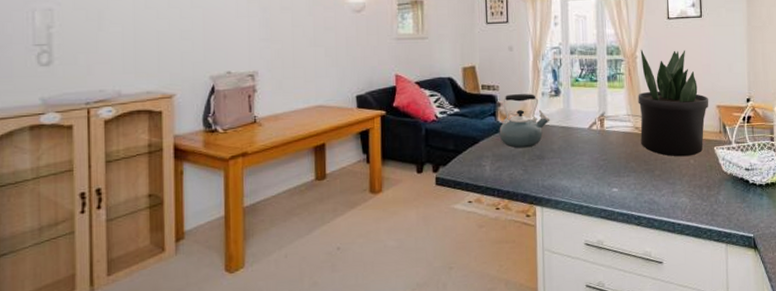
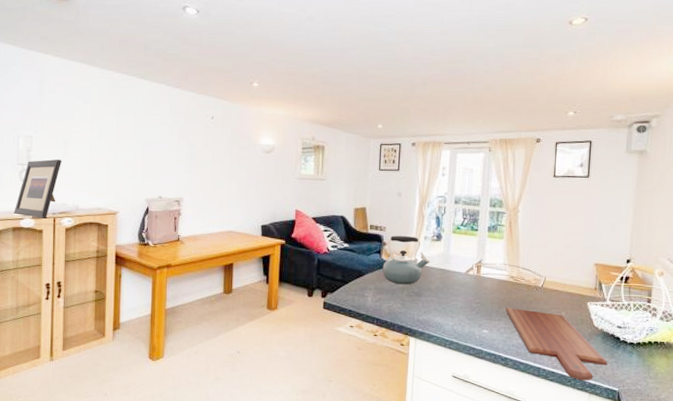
picture frame: none [31,36,96,111] -> present [14,159,62,218]
cutting board: none [634,161,740,231] -> present [506,307,608,381]
planter: present [638,50,709,157] -> none [515,204,588,309]

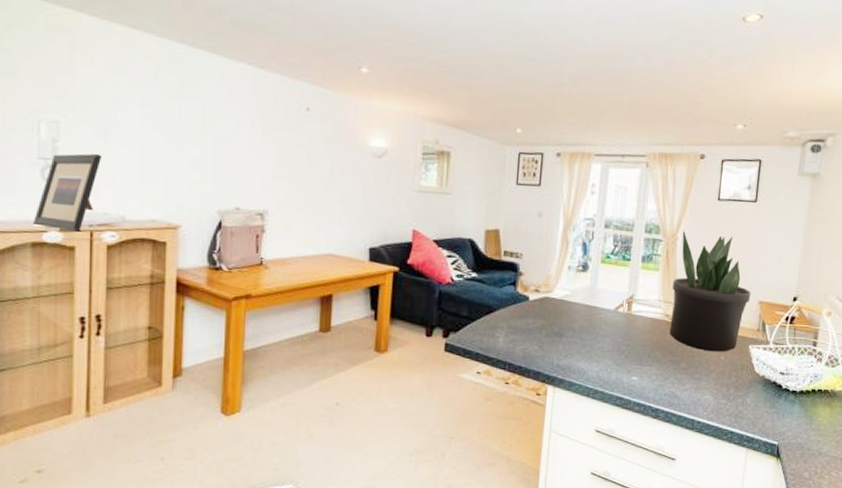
kettle: present [382,236,430,285] -> none [517,264,574,324]
cutting board: present [506,307,608,381] -> none [658,350,768,434]
planter: none [515,204,588,309] -> present [669,231,751,352]

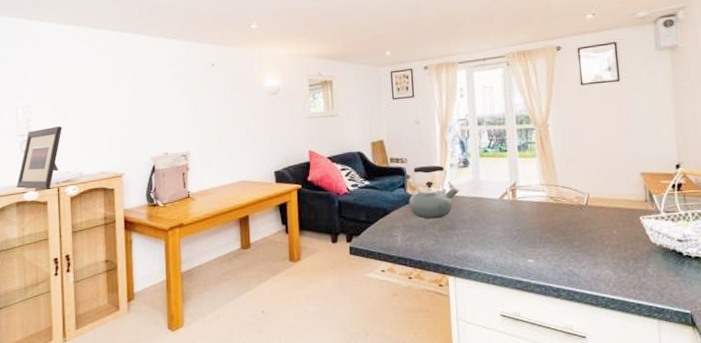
kettle: none [517,264,574,324] -> present [409,165,460,219]
planter: present [669,231,751,352] -> none [551,116,632,227]

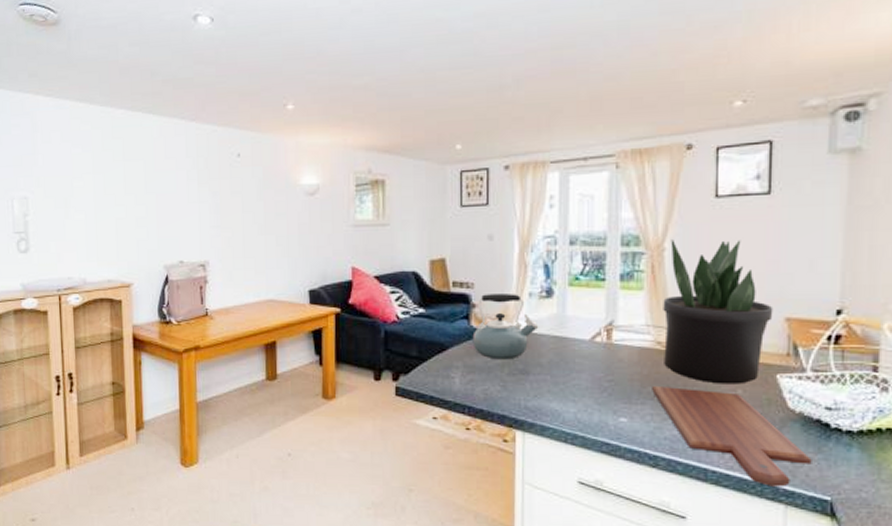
picture frame: present [16,126,63,190] -> none [14,224,64,297]
cutting board: none [550,231,674,306] -> present [652,385,812,487]
planter: none [551,116,632,227] -> present [663,240,773,384]

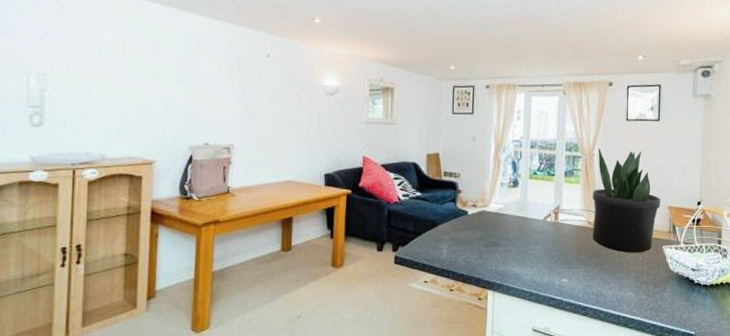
kettle: present [472,294,539,360] -> none [457,183,507,234]
cutting board: present [652,385,812,487] -> none [584,254,684,326]

